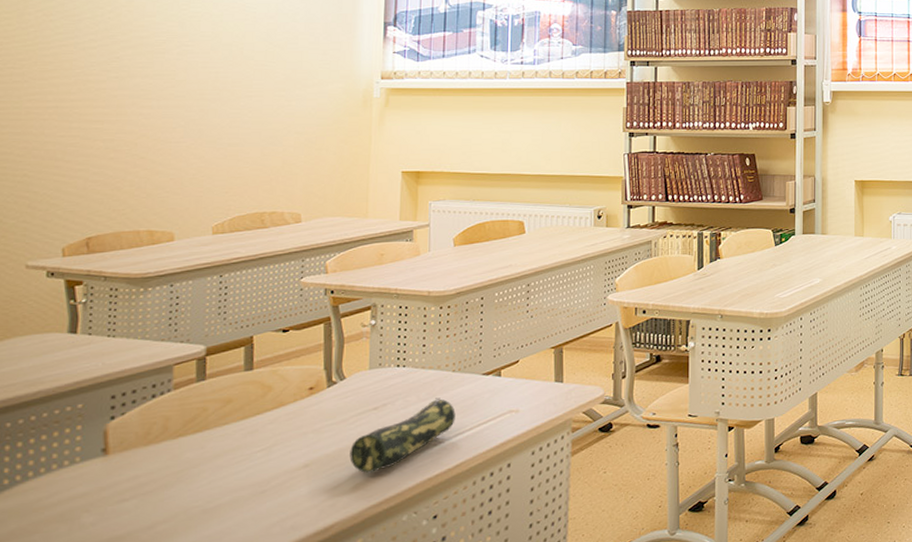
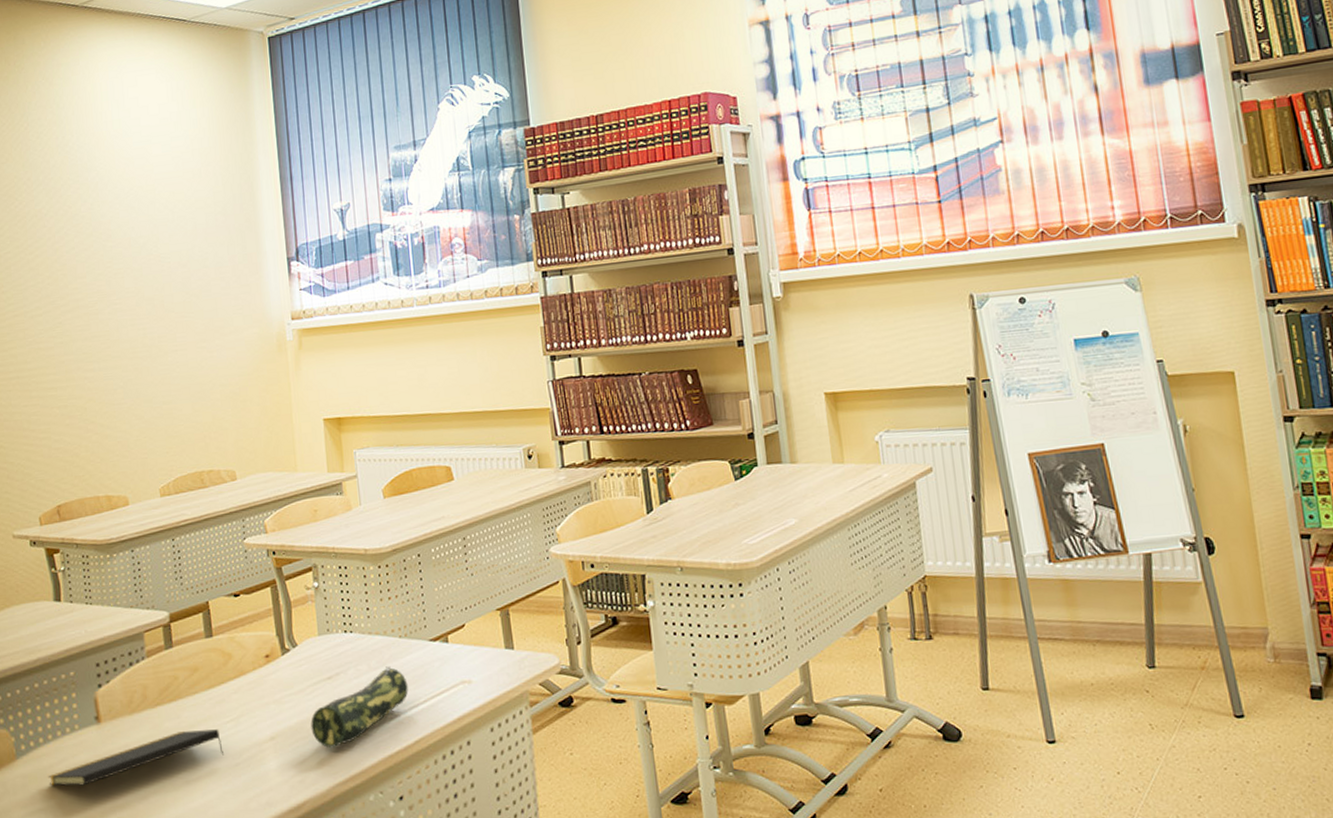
notepad: none [33,458,249,520] -> present [48,729,224,786]

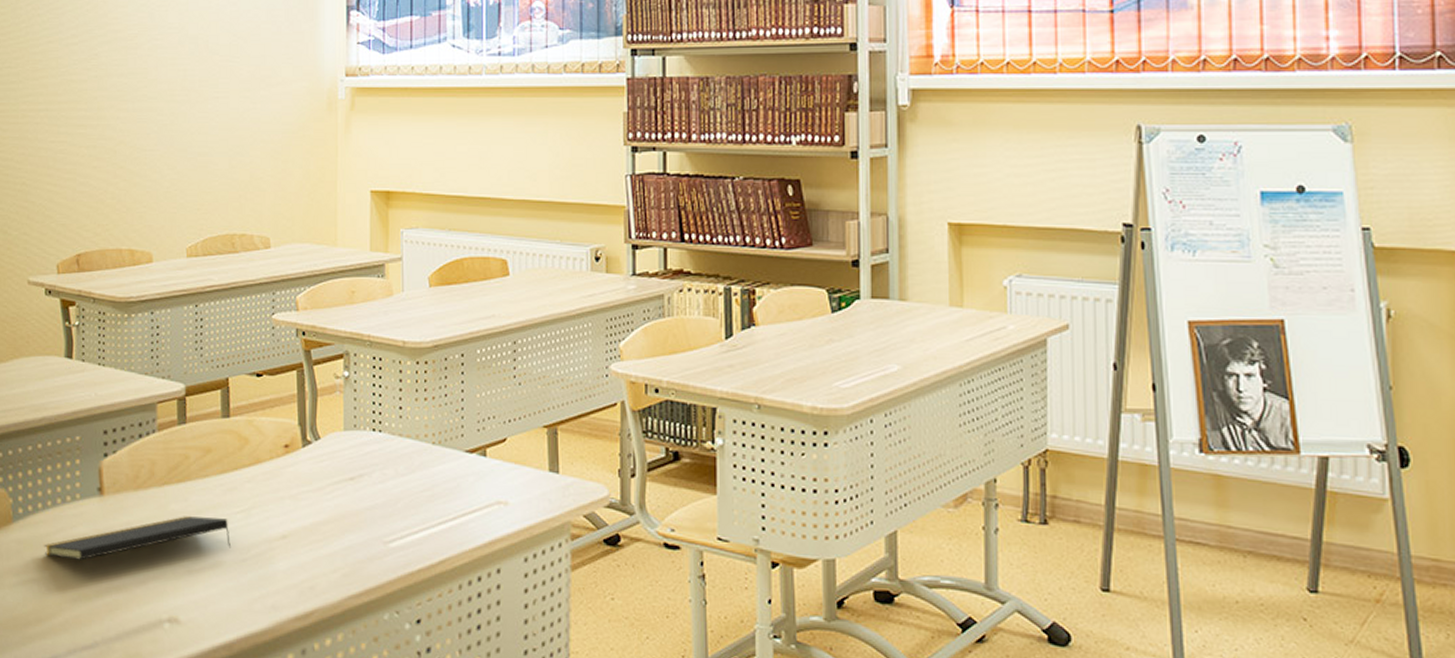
pencil case: present [310,666,409,748] -> none [327,474,437,556]

